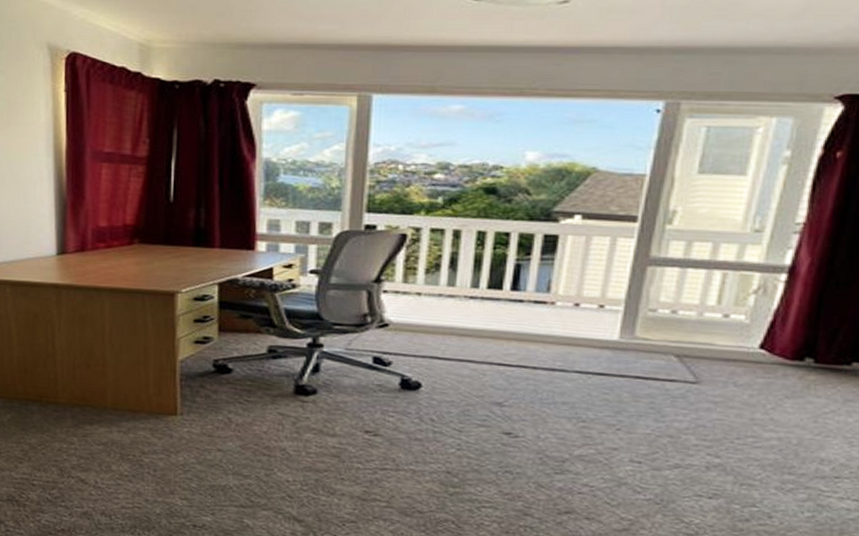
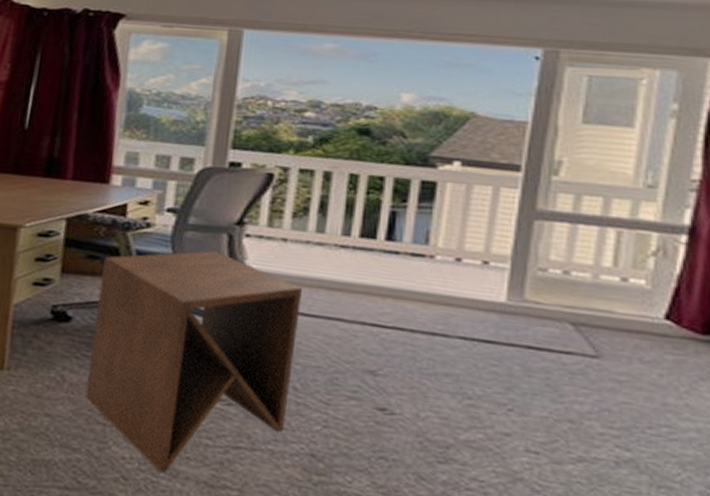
side table: none [250,307,436,491] -> present [85,251,302,472]

